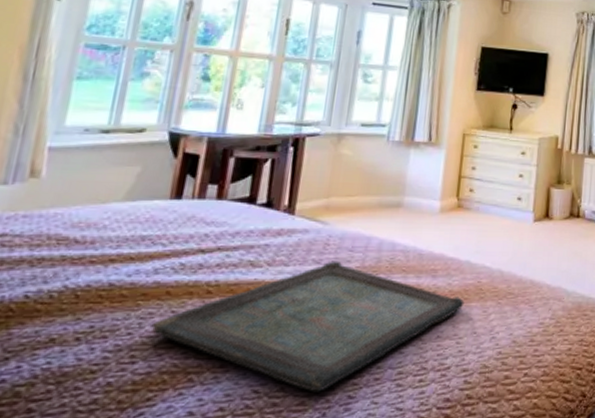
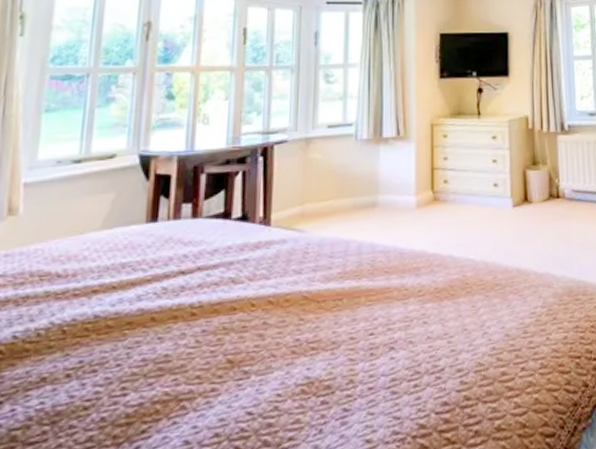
serving tray: present [151,261,465,392] -> none [139,268,452,409]

